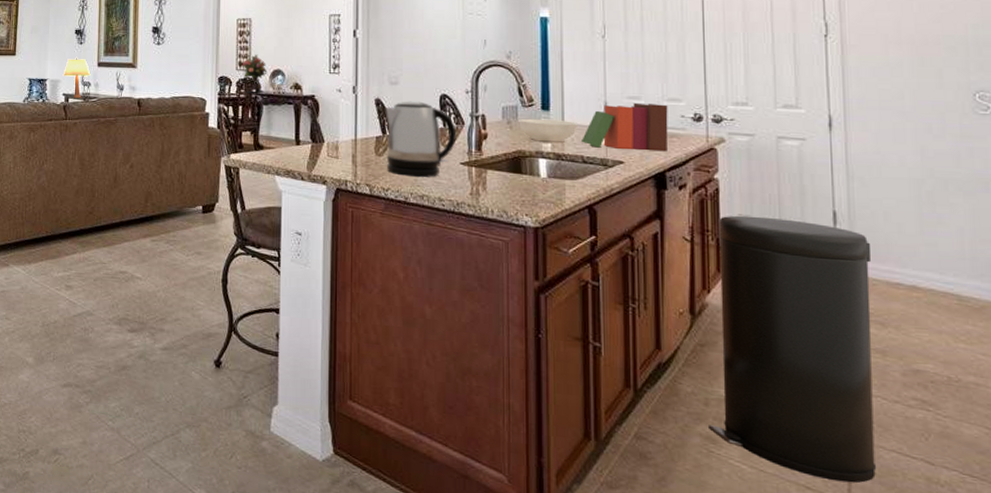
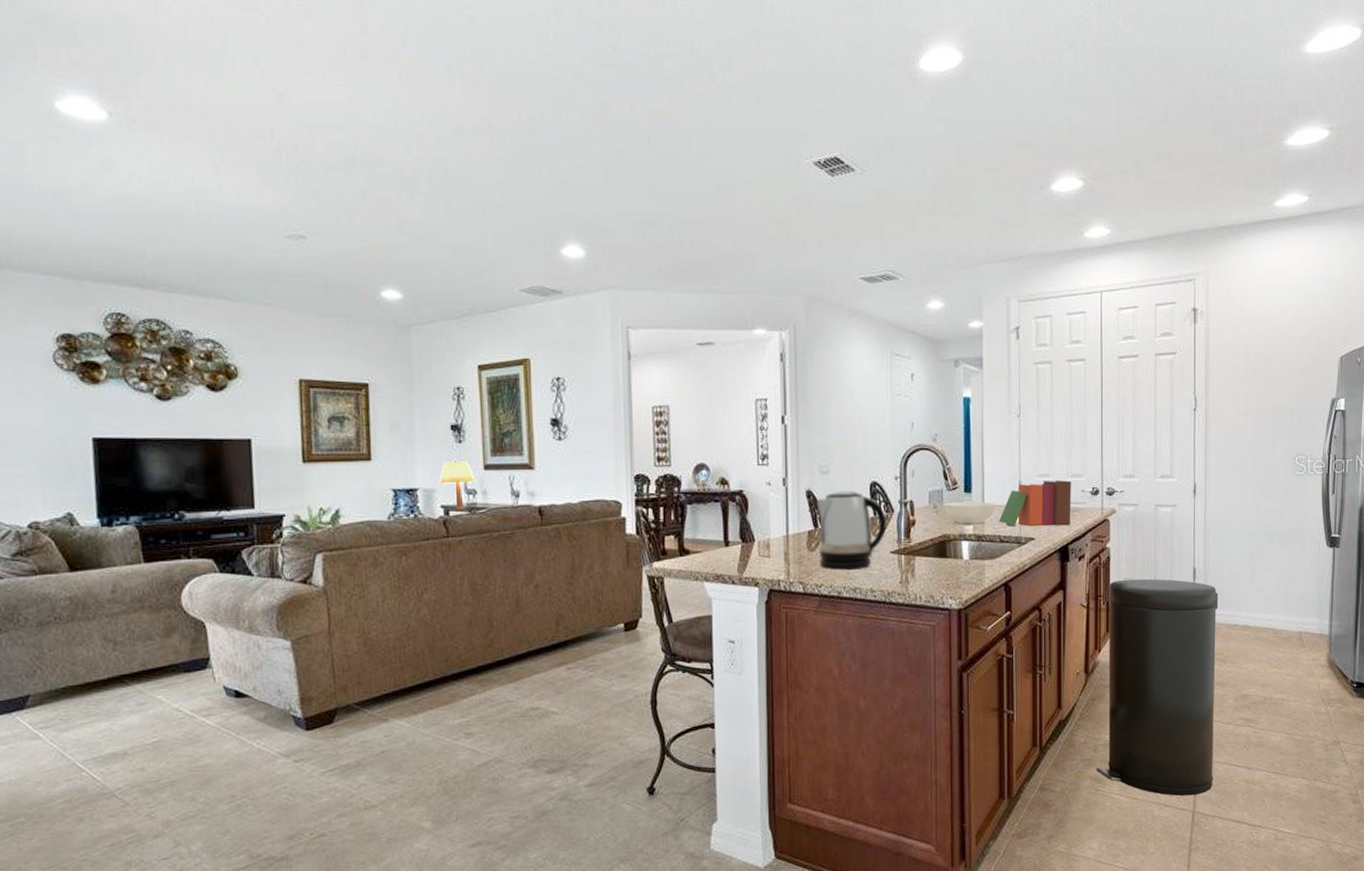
bouquet: present [243,54,268,94] -> none [661,447,690,493]

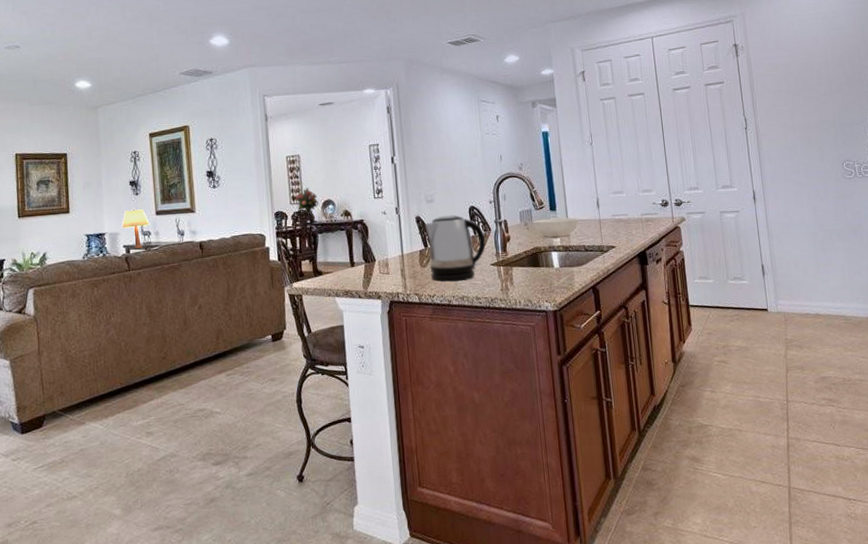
bouquet: none [661,447,690,493] -> present [296,187,319,225]
books: present [999,480,1071,527] -> none [582,195,646,237]
pedal bin: present [1097,578,1218,796] -> none [686,276,805,473]

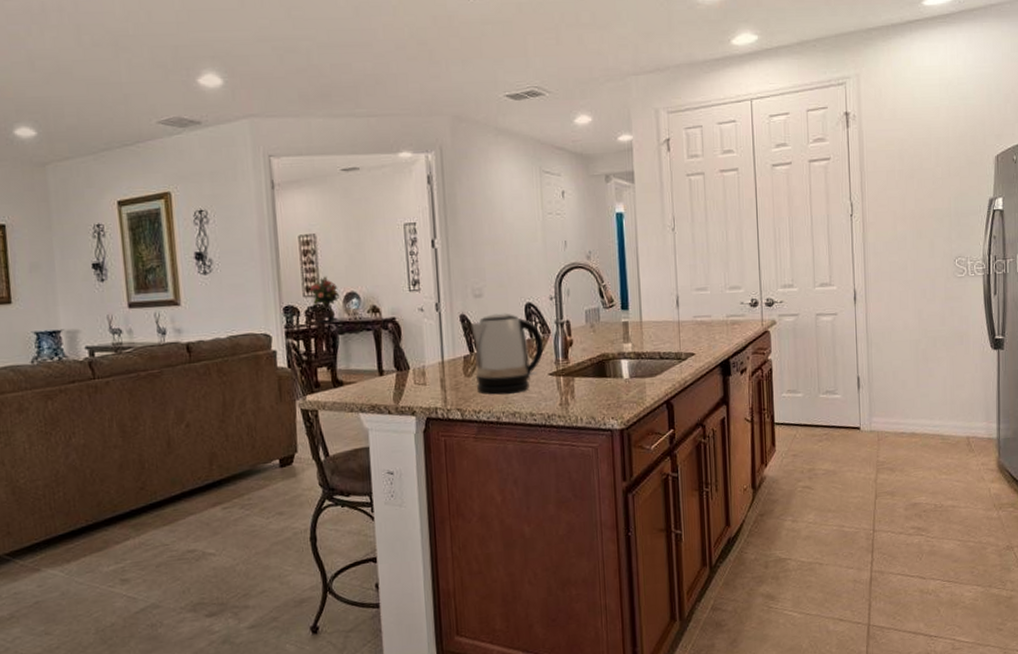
table lamp: present [122,209,149,250] -> none [83,299,119,352]
bowl: present [532,217,579,238] -> none [600,318,655,343]

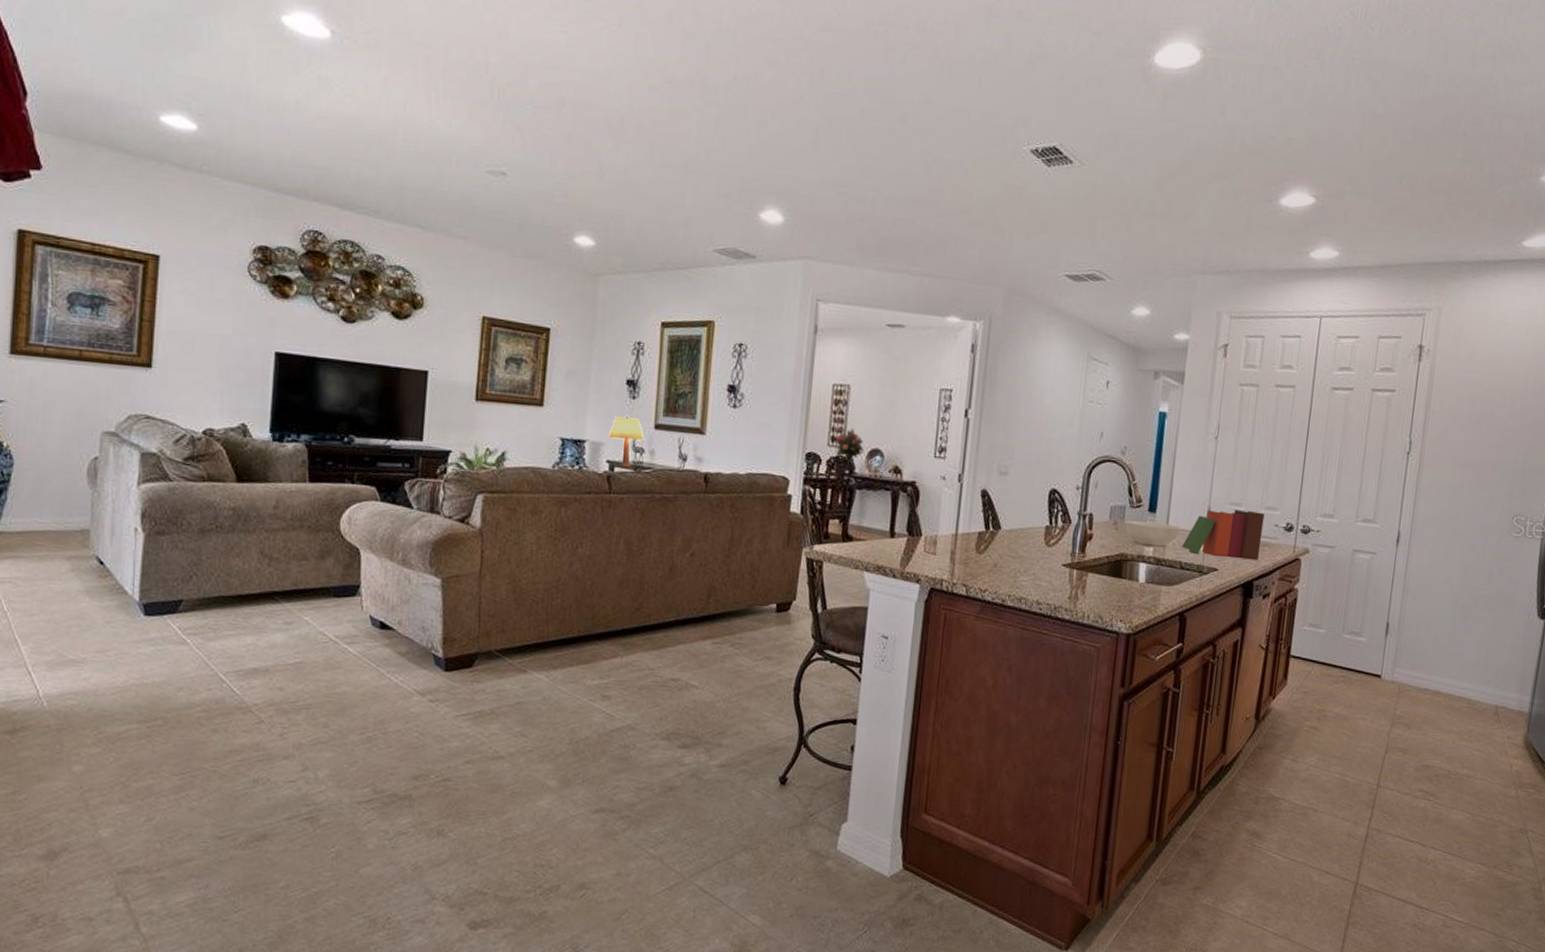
table lamp: none [83,299,119,352] -> present [609,416,644,469]
kettle: present [470,313,544,394] -> none [985,494,1063,578]
bowl: none [600,318,655,343] -> present [1124,520,1182,547]
books: none [658,293,731,343] -> present [1182,509,1265,560]

